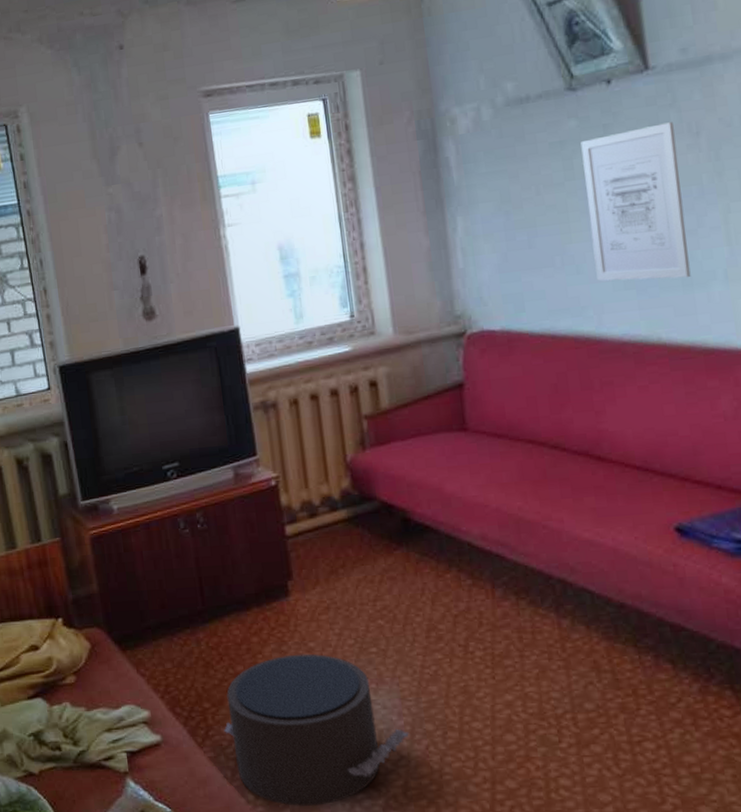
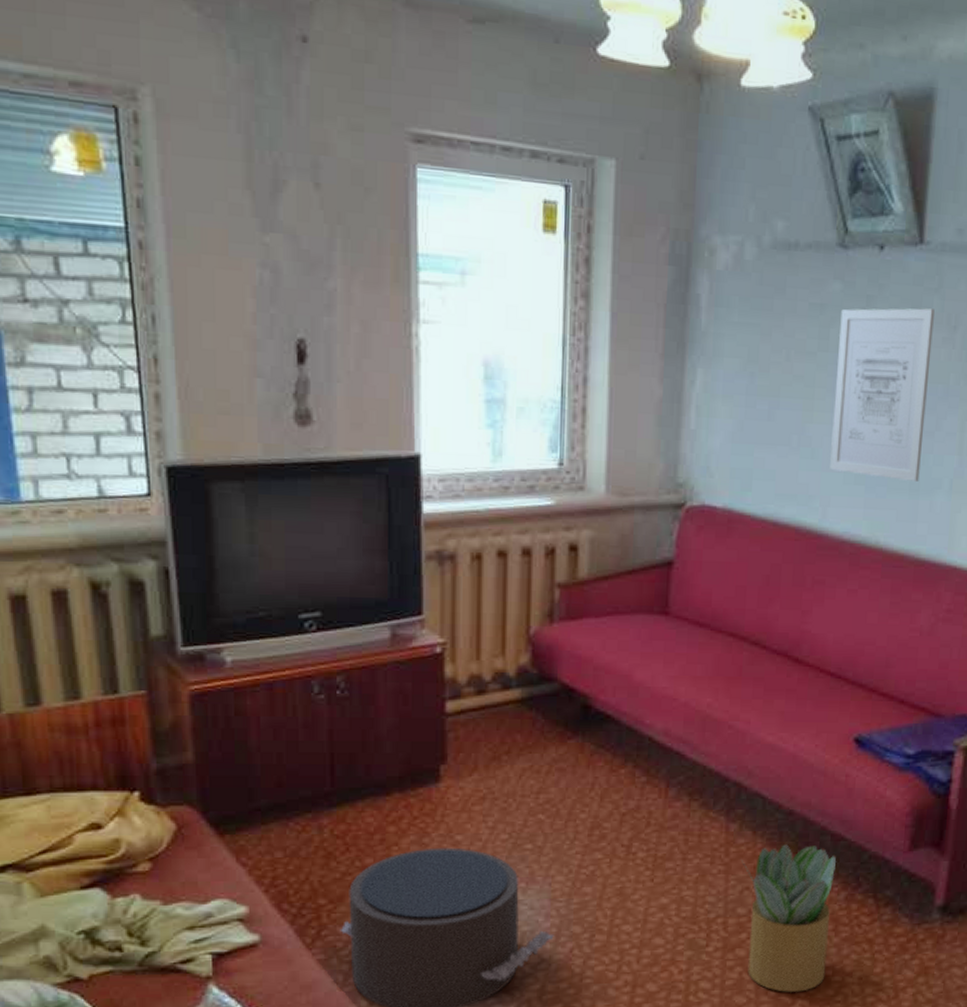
potted plant: none [580,636,694,790] -> present [742,843,836,992]

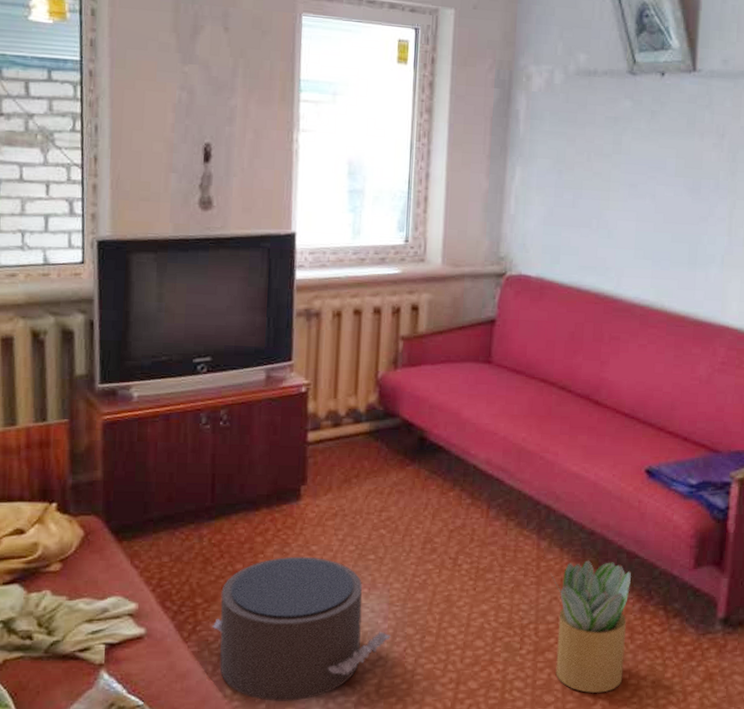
wall art: present [830,308,935,483] -> none [623,120,706,258]

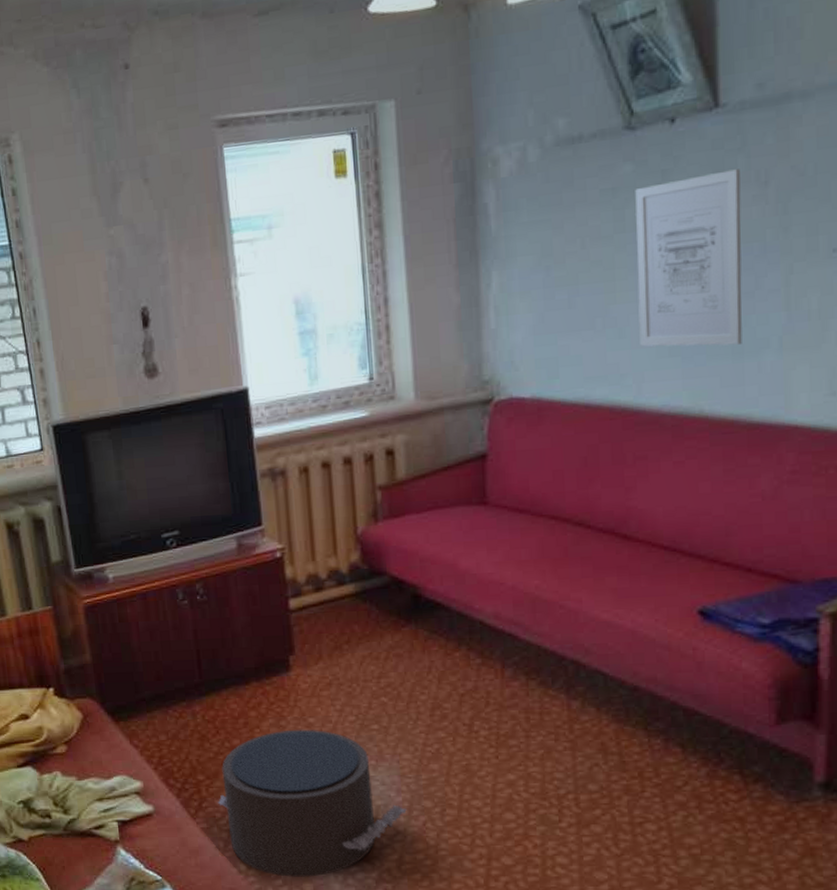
potted plant: present [551,559,631,693] -> none [588,719,693,870]
wall art: none [623,120,706,258] -> present [635,169,742,347]

